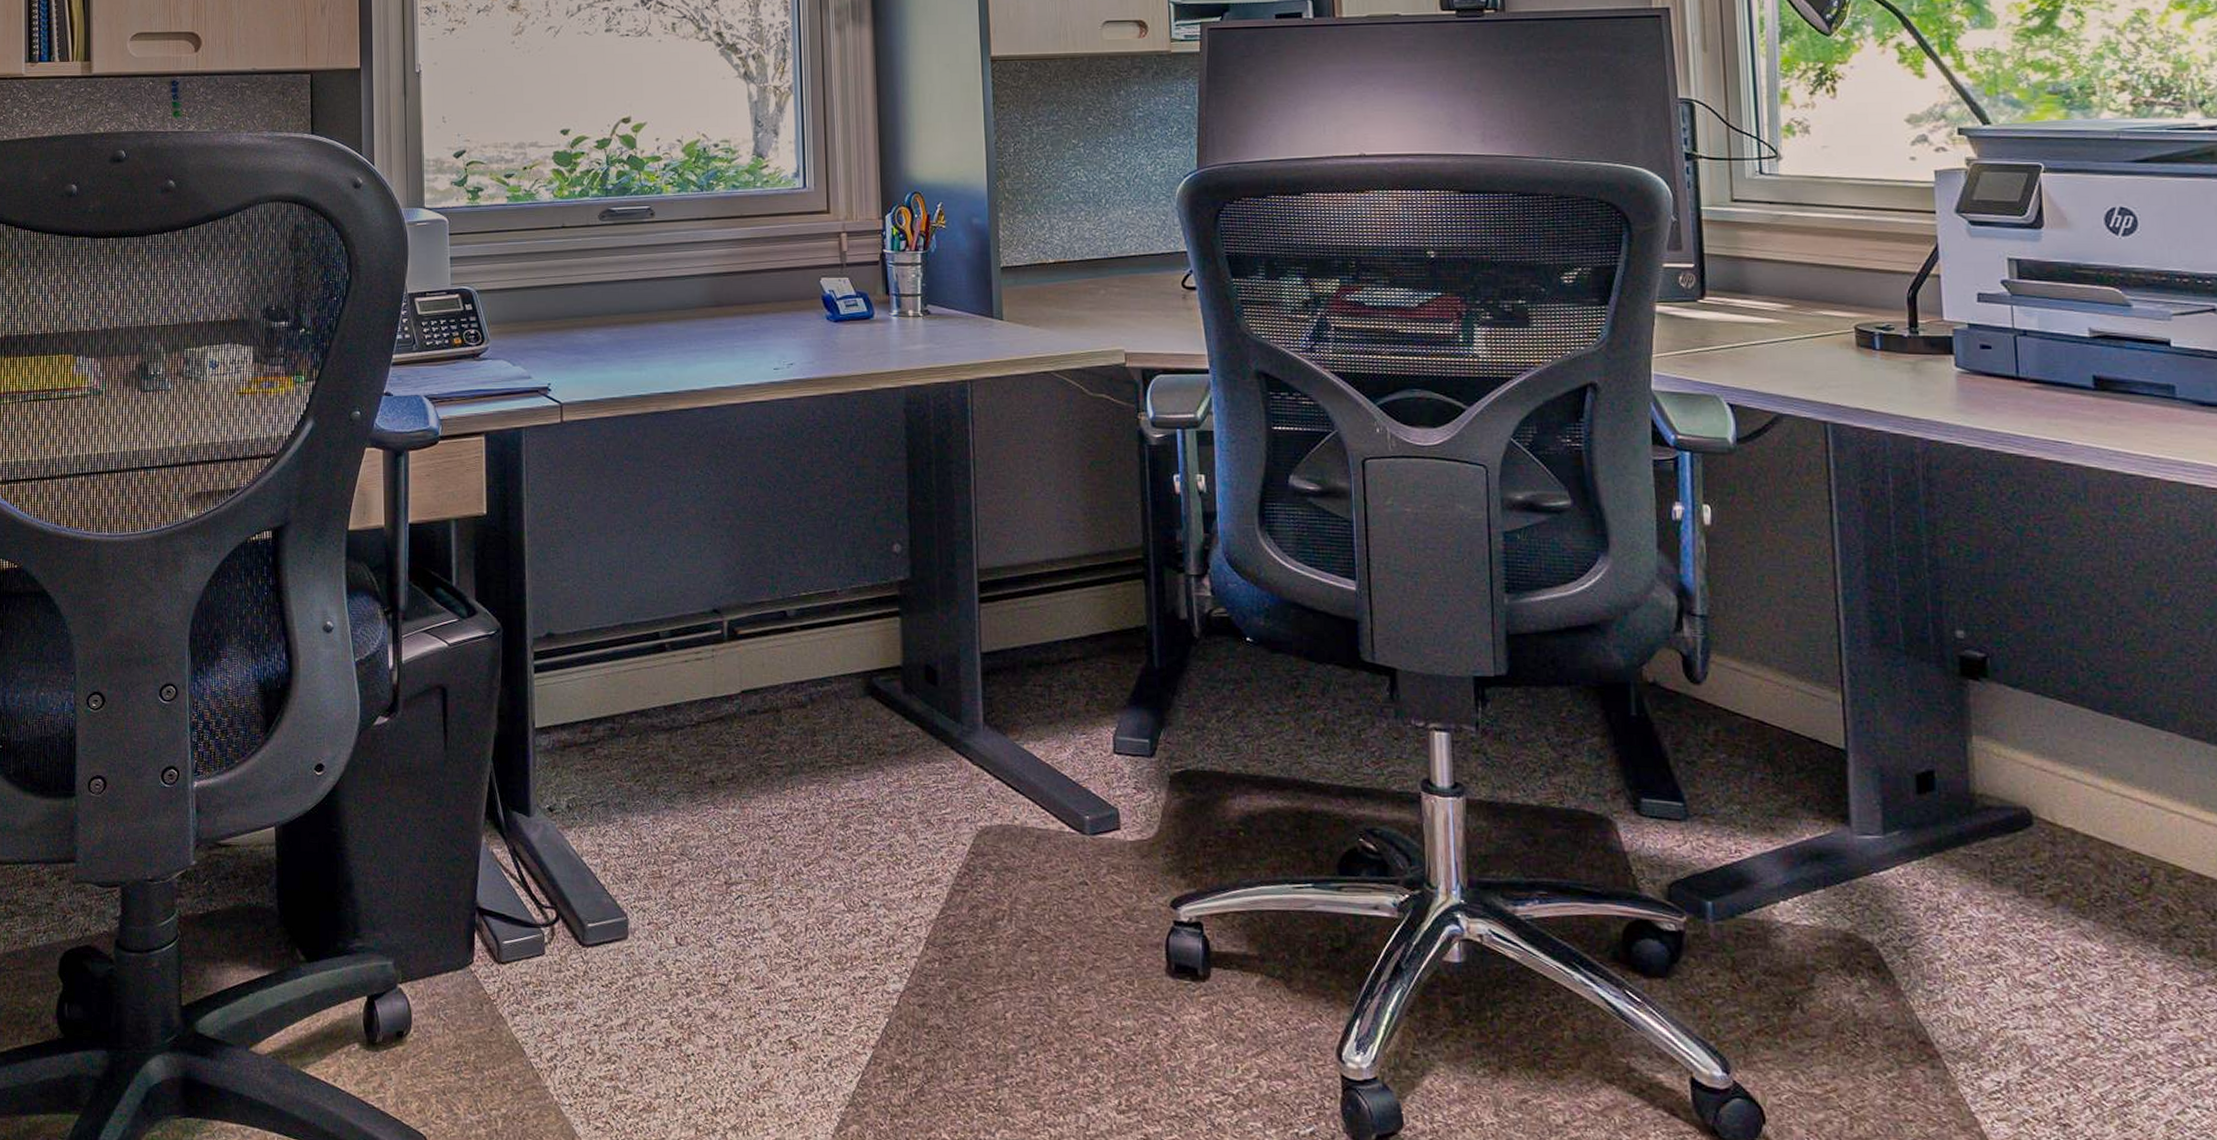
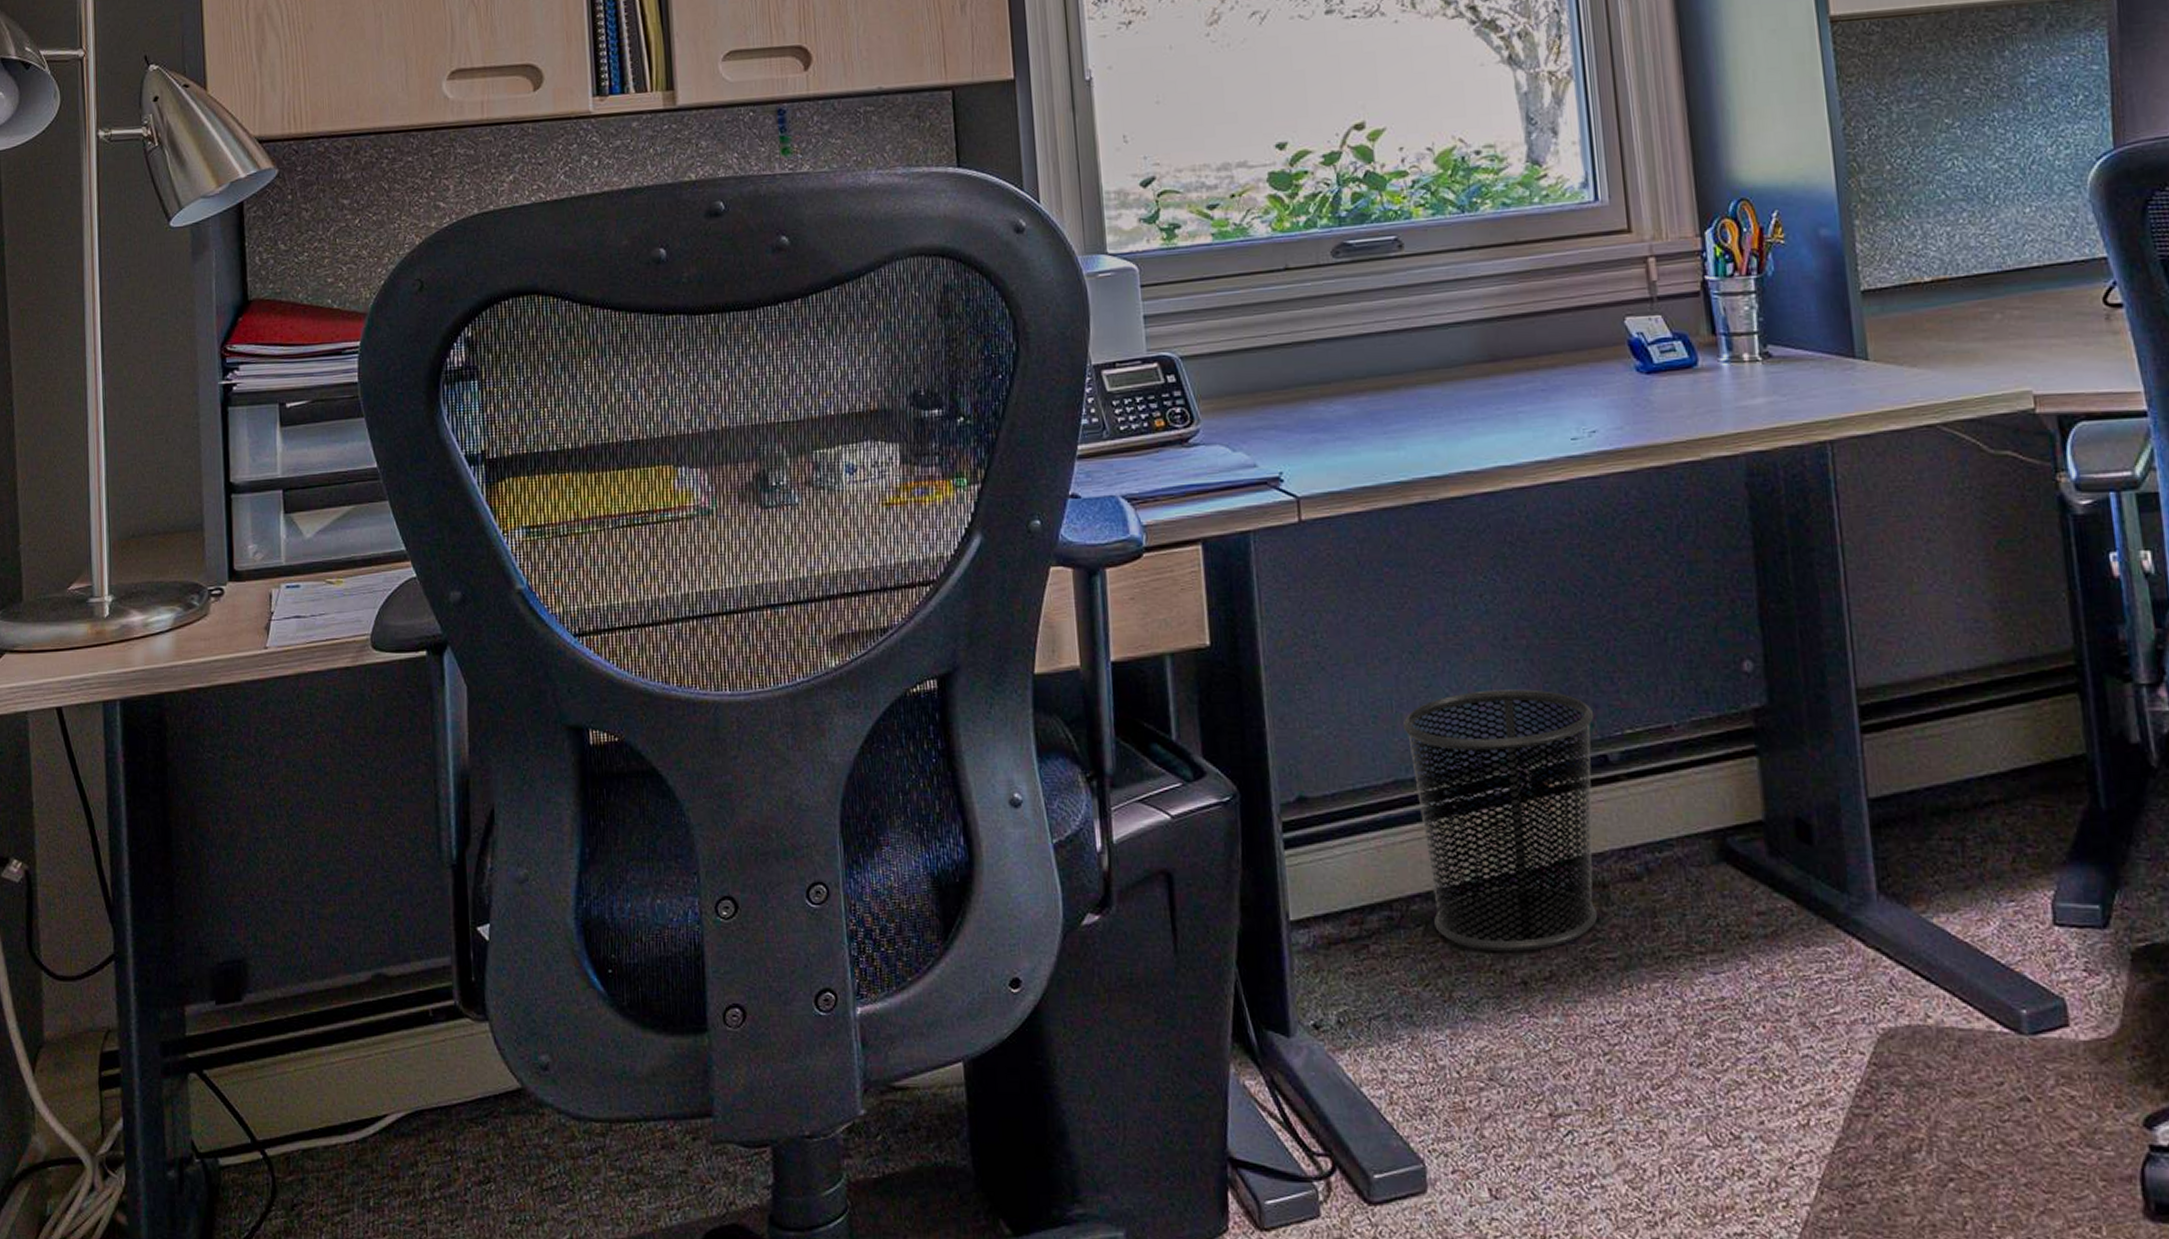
waste bin: none [631,558,778,758] -> present [1402,689,1598,951]

